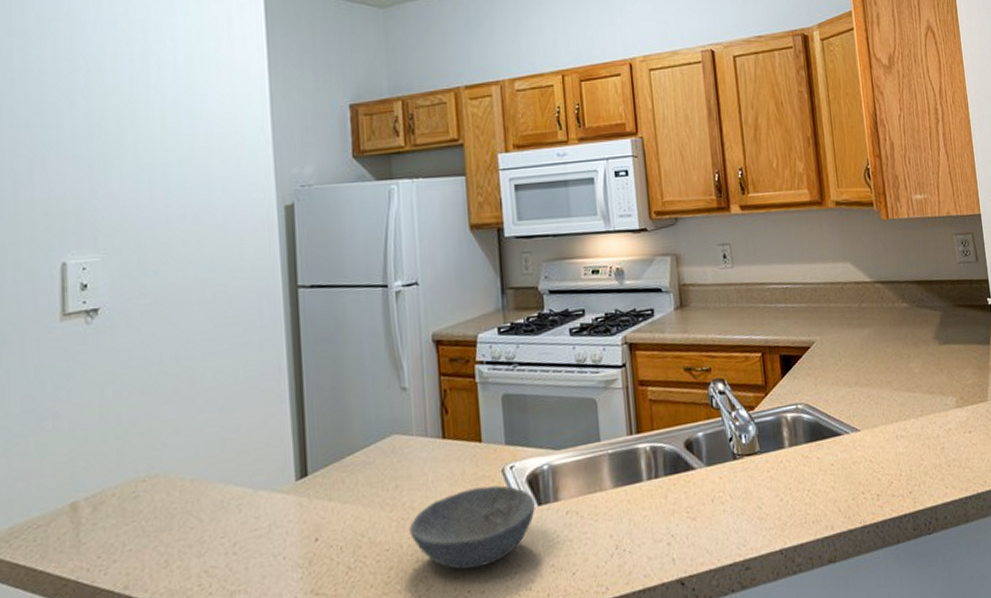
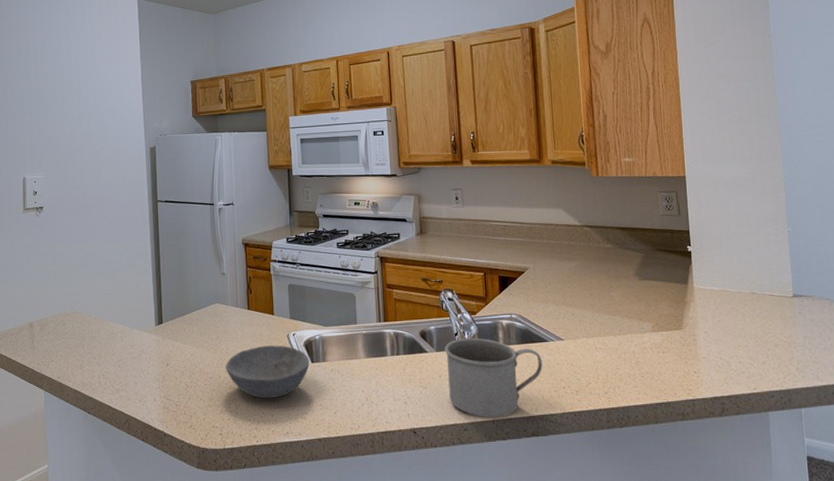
mug: none [716,441,837,549] -> present [444,338,543,418]

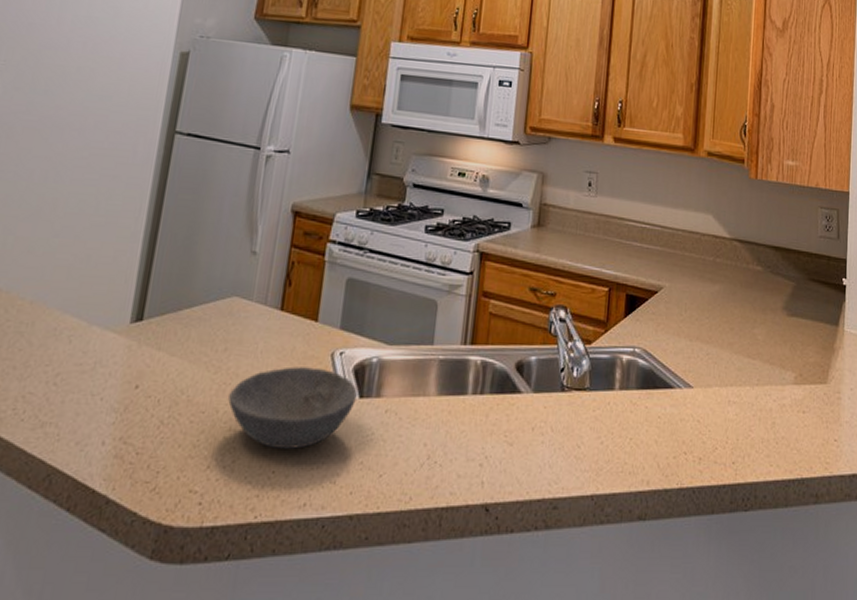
mug: present [444,338,543,418] -> none [540,376,664,492]

